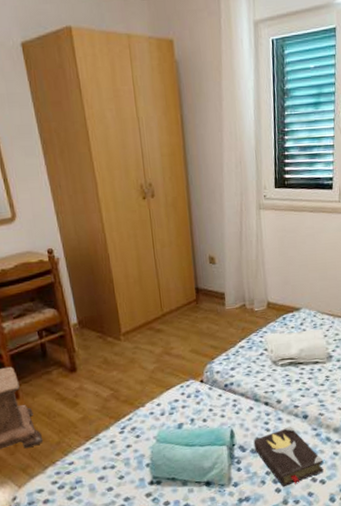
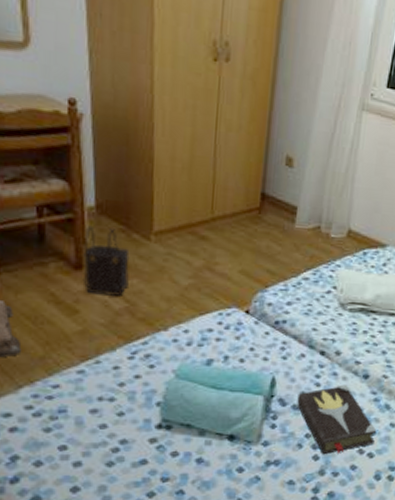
satchel: none [73,337,111,389] -> present [82,225,130,297]

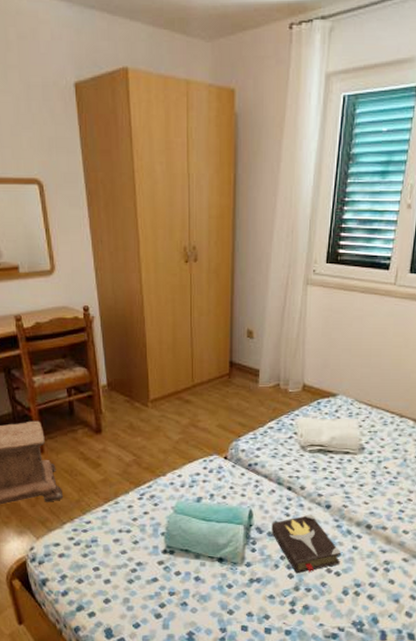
satchel: present [82,225,130,297] -> none [101,399,136,453]

